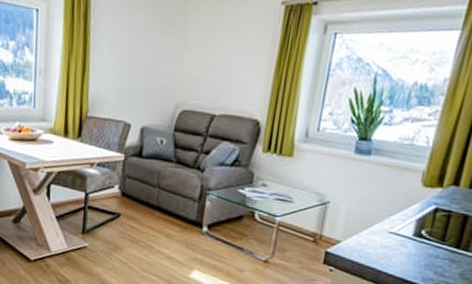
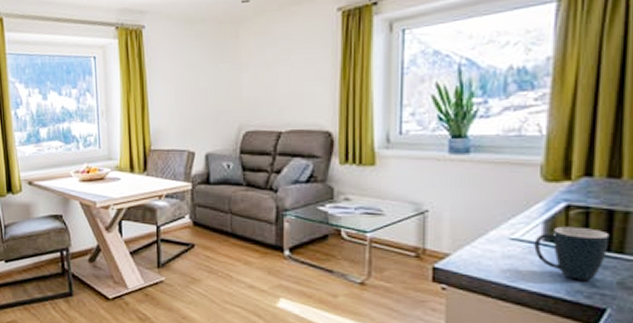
mug: none [405,225,462,271] -> present [534,226,610,281]

